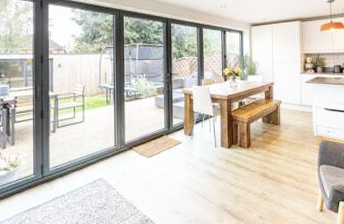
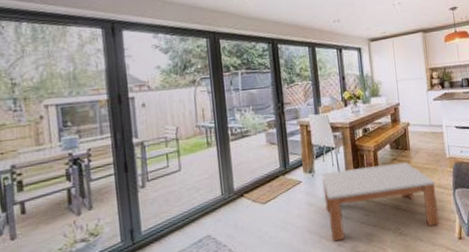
coffee table: none [200,135,302,198] -> present [322,162,439,241]

